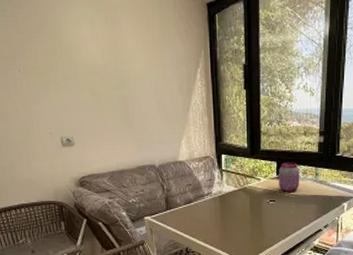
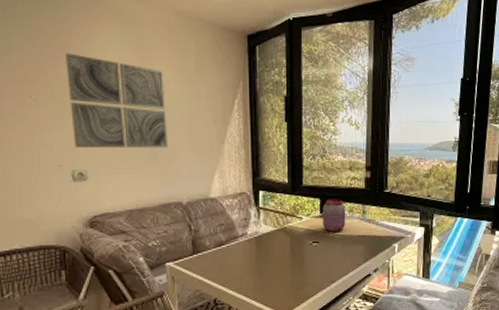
wall art: none [44,28,141,117] -> present [66,53,169,149]

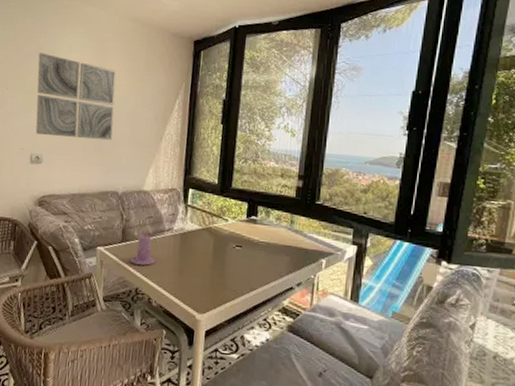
candle: none [205,240,231,275] -> present [130,232,155,266]
jar: present [322,199,346,232] -> none [248,204,274,239]

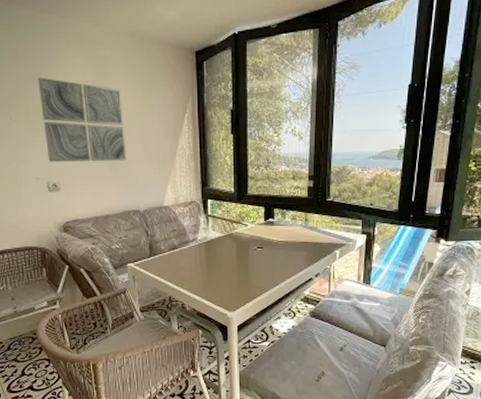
candle: present [130,232,155,266] -> none [160,245,184,275]

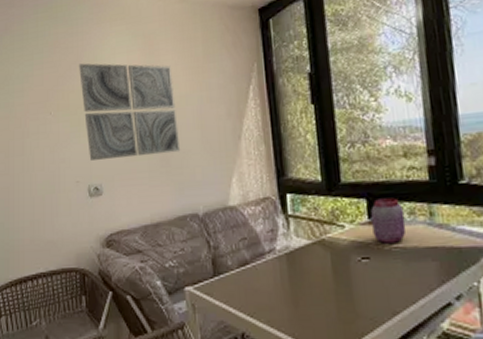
jar: none [266,207,289,238] -> present [370,198,407,244]

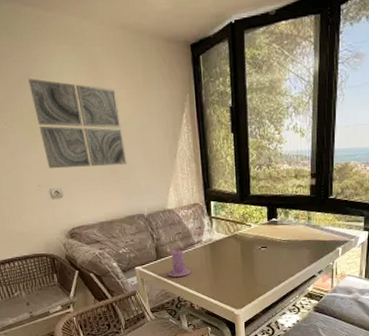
candle: none [228,259,260,302] -> present [168,247,191,277]
jar: present [370,198,407,244] -> none [269,207,292,238]

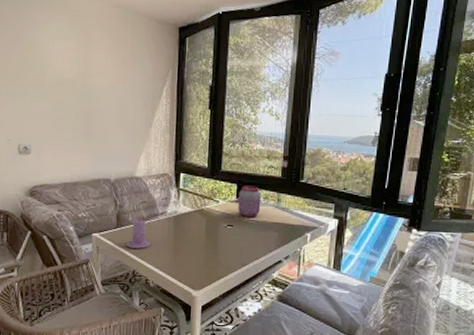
wall art: present [28,78,128,168] -> none [19,40,102,129]
jar: none [269,207,292,238] -> present [238,185,261,217]

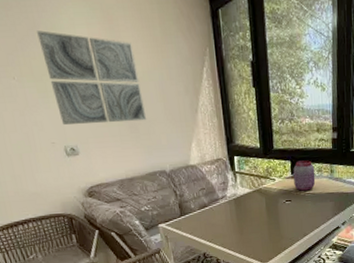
wall art: none [19,40,102,129] -> present [37,30,147,125]
candle: present [126,216,150,249] -> none [193,203,216,233]

